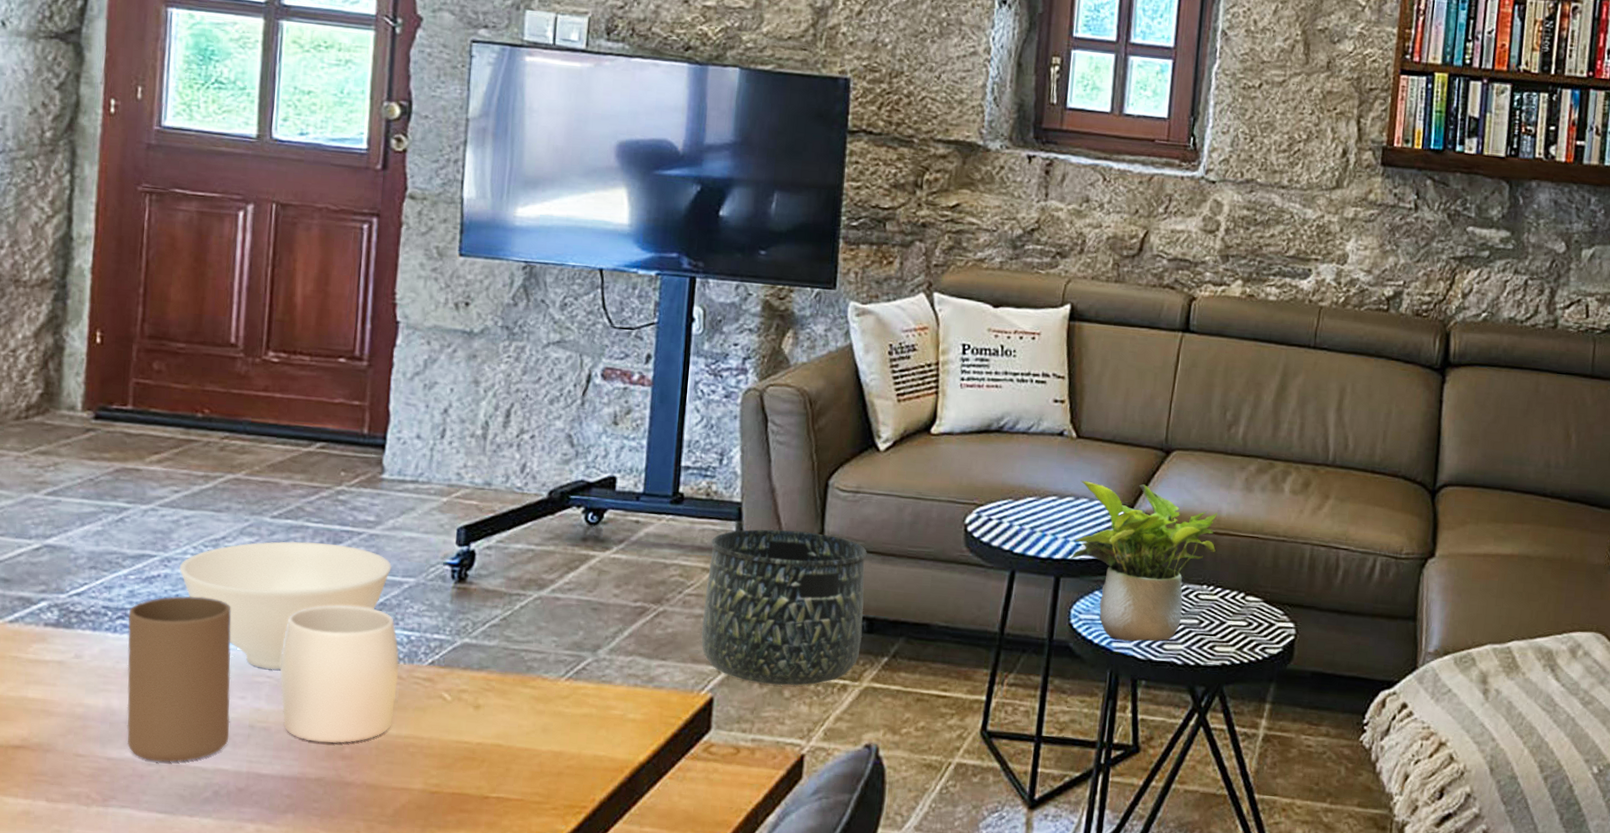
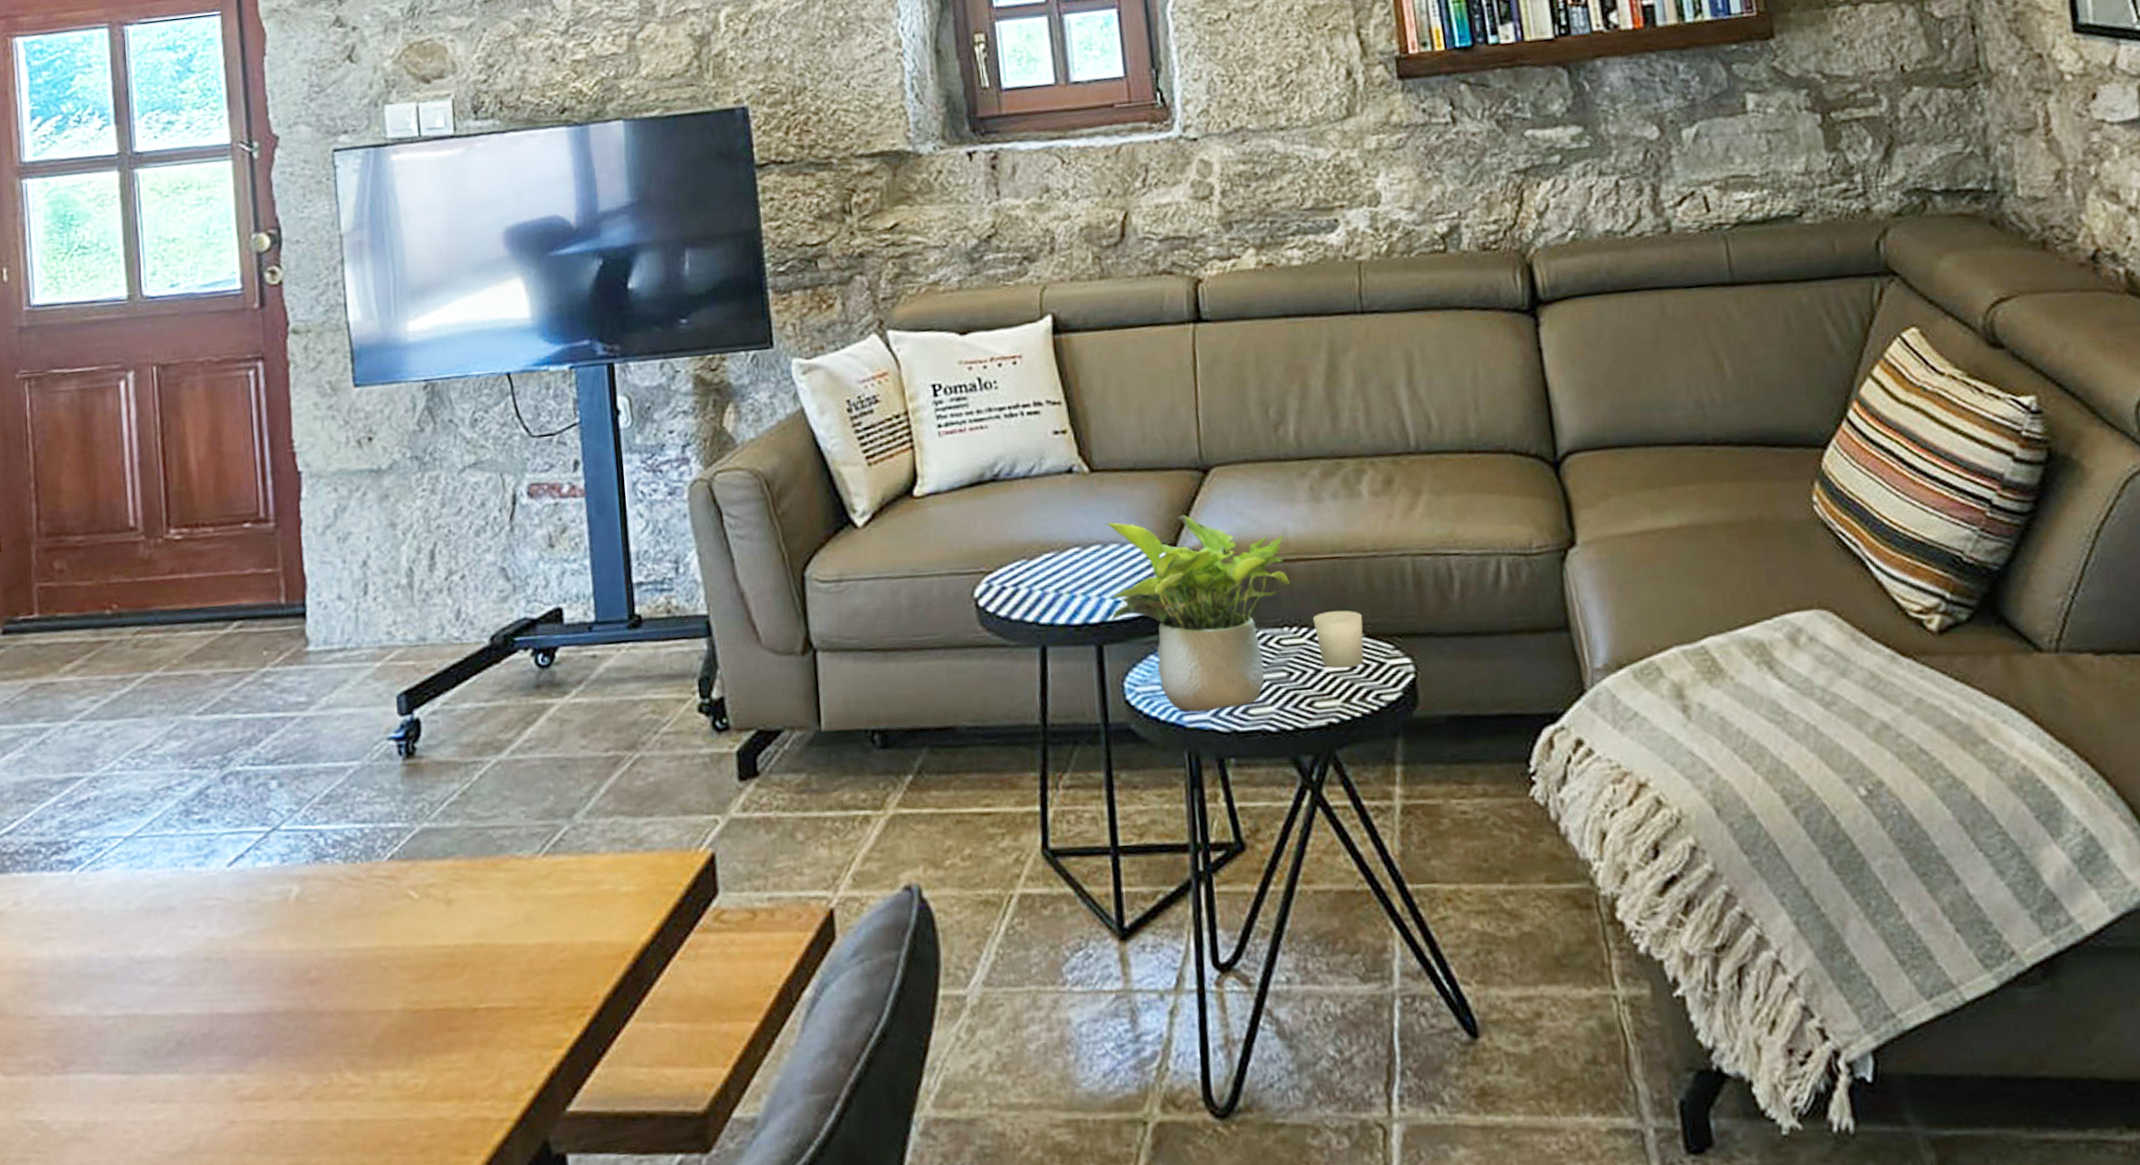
cup: present [127,596,231,762] -> none [62,816,185,1014]
bowl: present [179,541,392,670] -> none [108,734,332,890]
mug: present [280,605,400,743] -> none [227,802,358,968]
basket: present [701,529,867,686] -> none [681,637,877,828]
candle: none [1226,578,1265,625] -> present [1312,610,1364,669]

